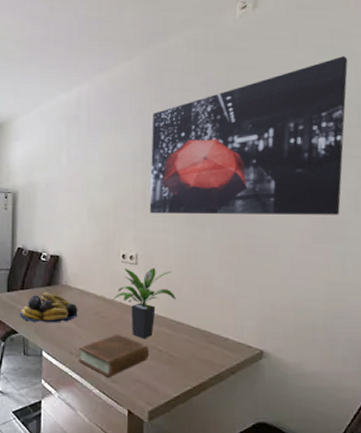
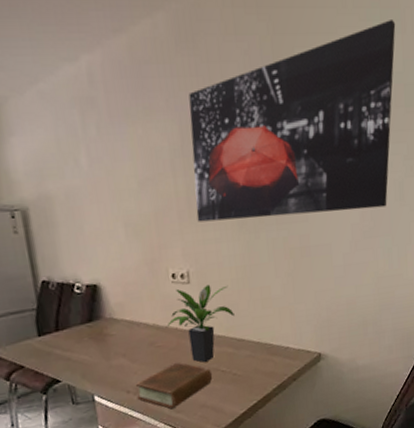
fruit bowl: present [19,292,78,323] -> none [58,330,130,367]

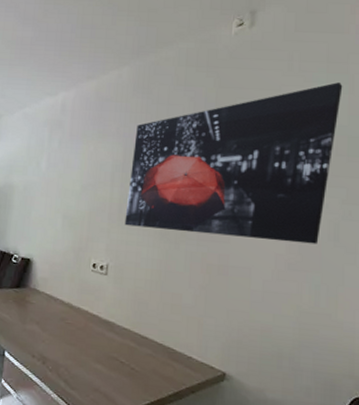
book: present [135,362,213,410] -> none [39,341,111,384]
potted plant: present [166,284,235,362] -> none [79,277,143,349]

